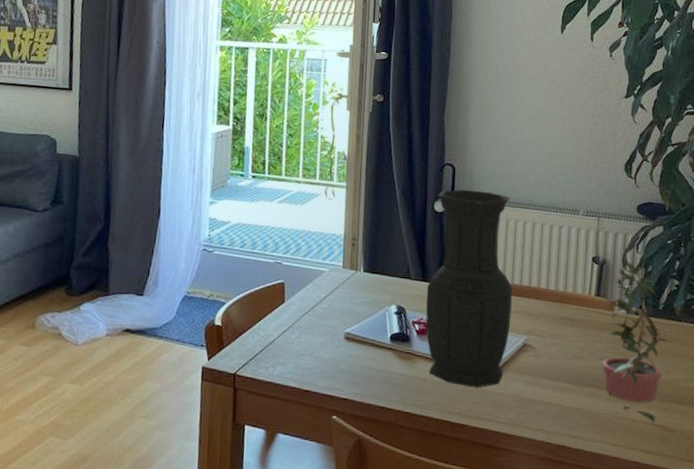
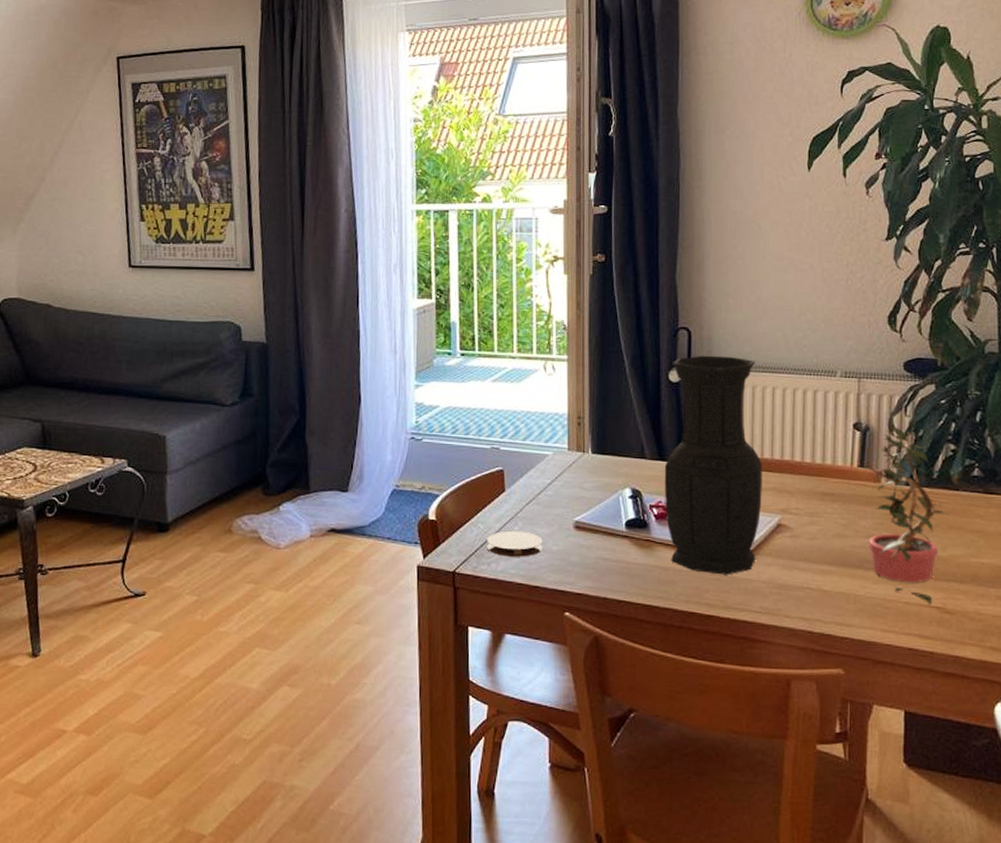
coaster: none [266,338,316,363] -> present [487,530,543,557]

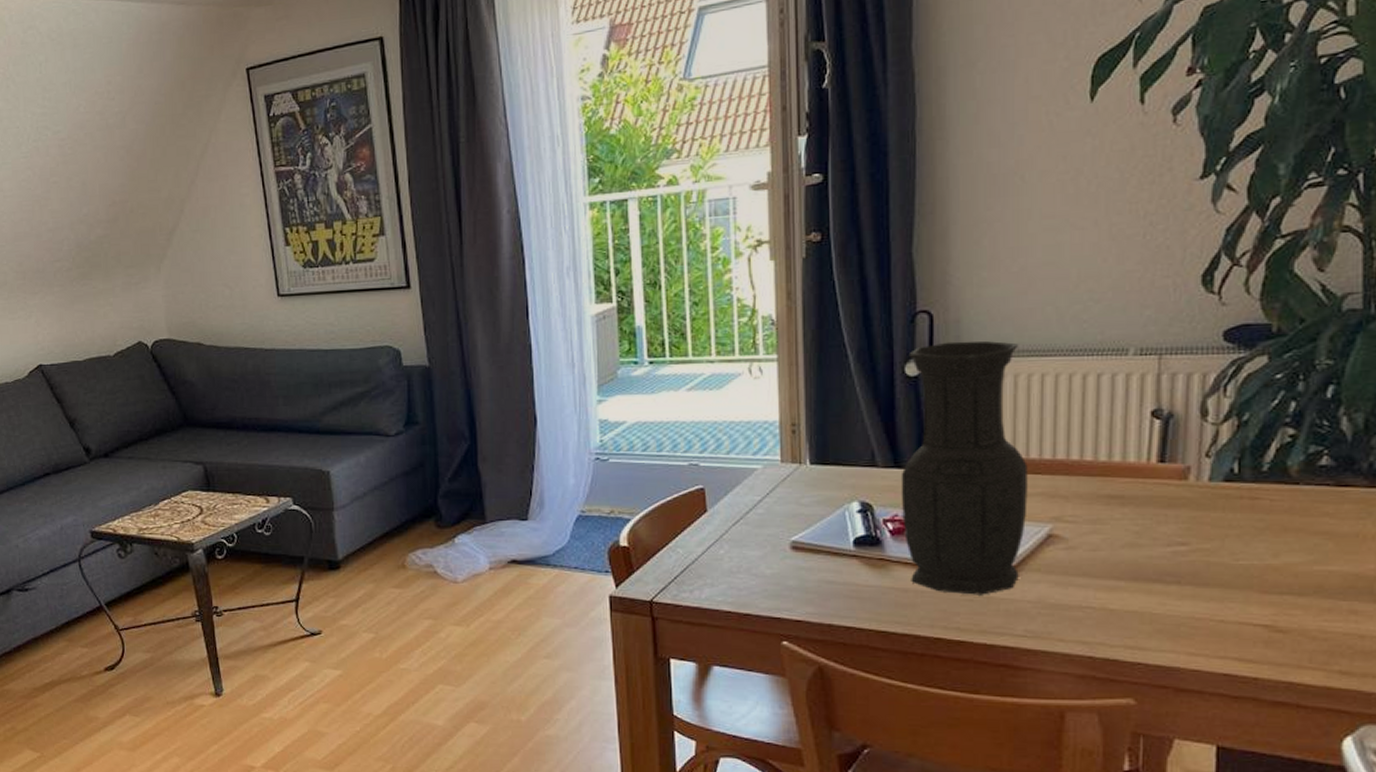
coaster: present [487,530,543,557] -> none [688,554,754,583]
potted plant: present [857,426,948,605] -> none [1155,410,1282,623]

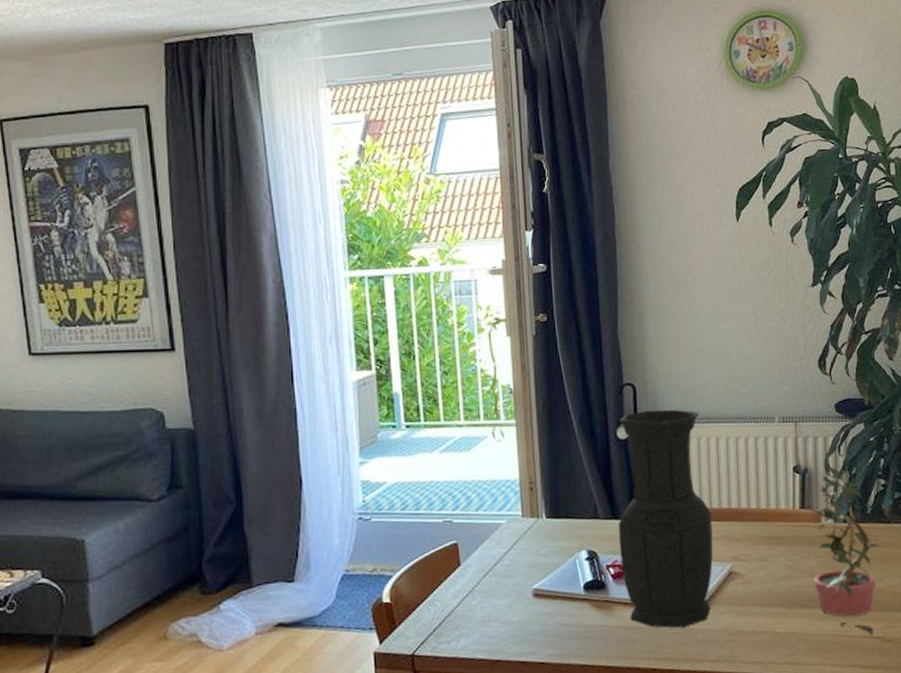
potted plant: none [1155,410,1282,623] -> present [798,466,882,636]

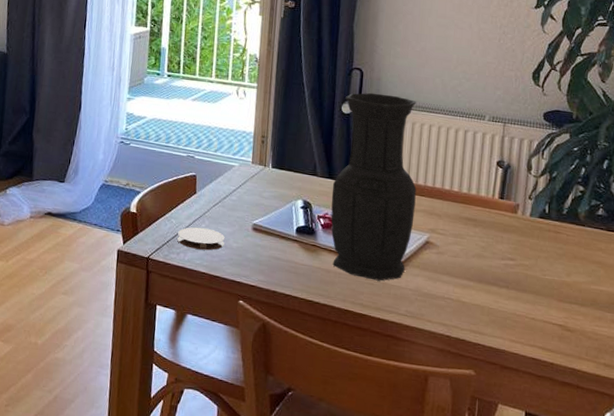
coaster: none [445,605,503,633] -> present [177,227,225,251]
potted plant: present [798,466,882,636] -> none [497,166,574,323]

